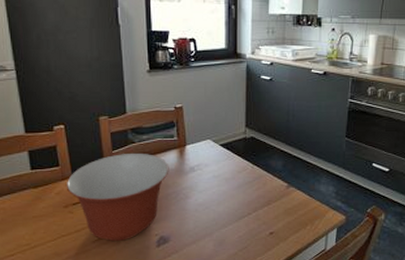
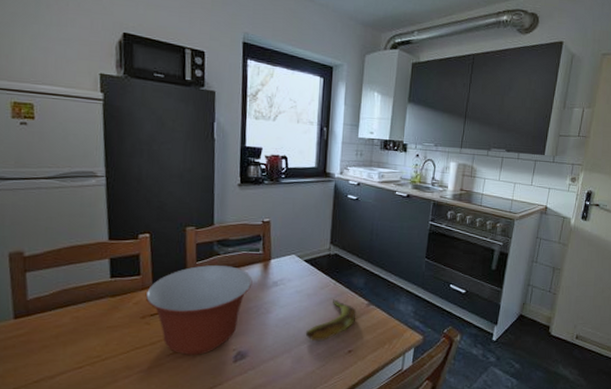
banana: none [225,182,276,224] -> present [305,299,357,341]

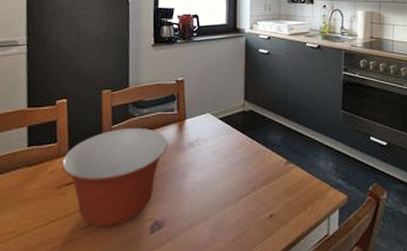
banana: present [305,299,357,341] -> none [223,158,275,205]

